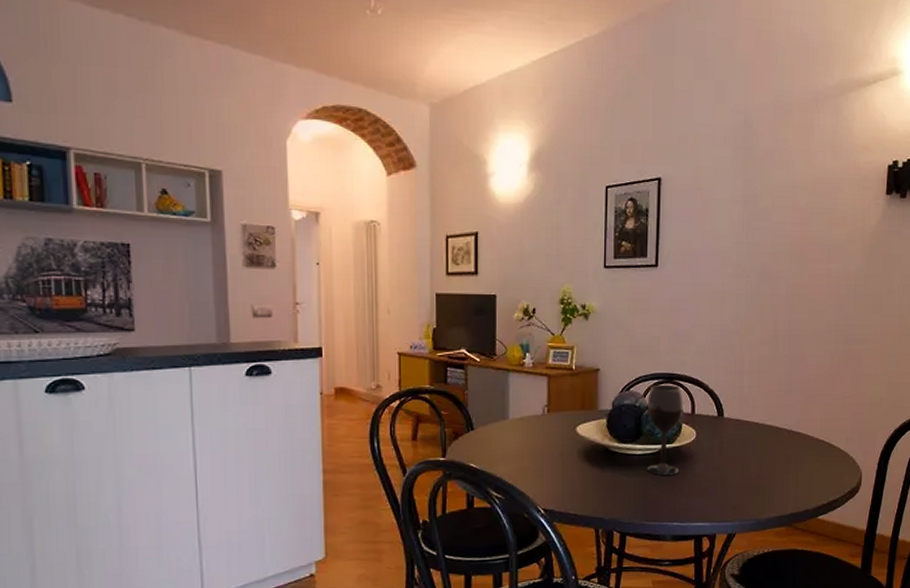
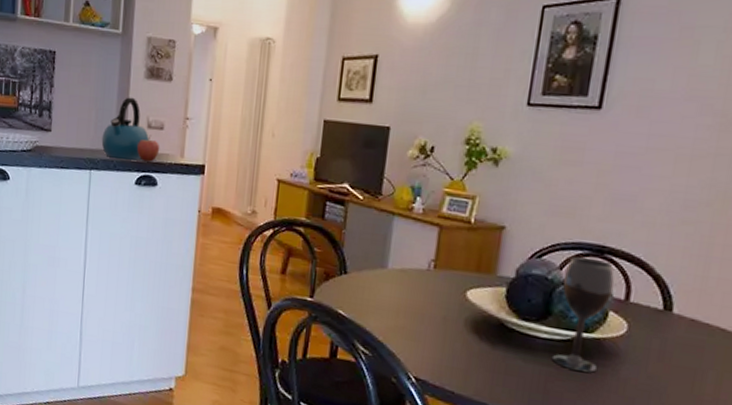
kettle: none [199,287,256,353] -> present [101,97,149,161]
fruit: none [244,323,270,352] -> present [137,135,160,163]

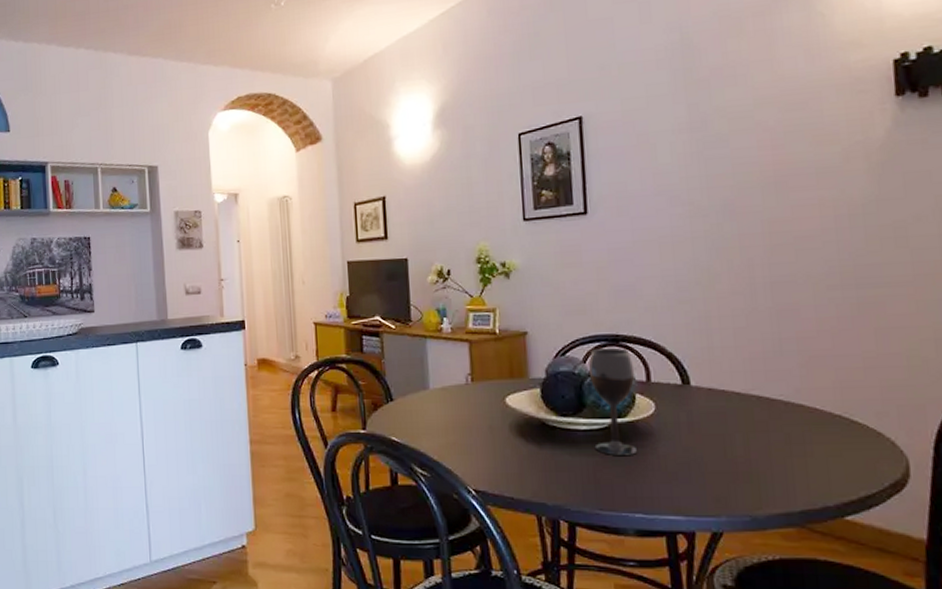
kettle: present [101,97,149,161] -> none [143,268,189,329]
fruit: present [137,135,160,163] -> none [178,300,200,327]

